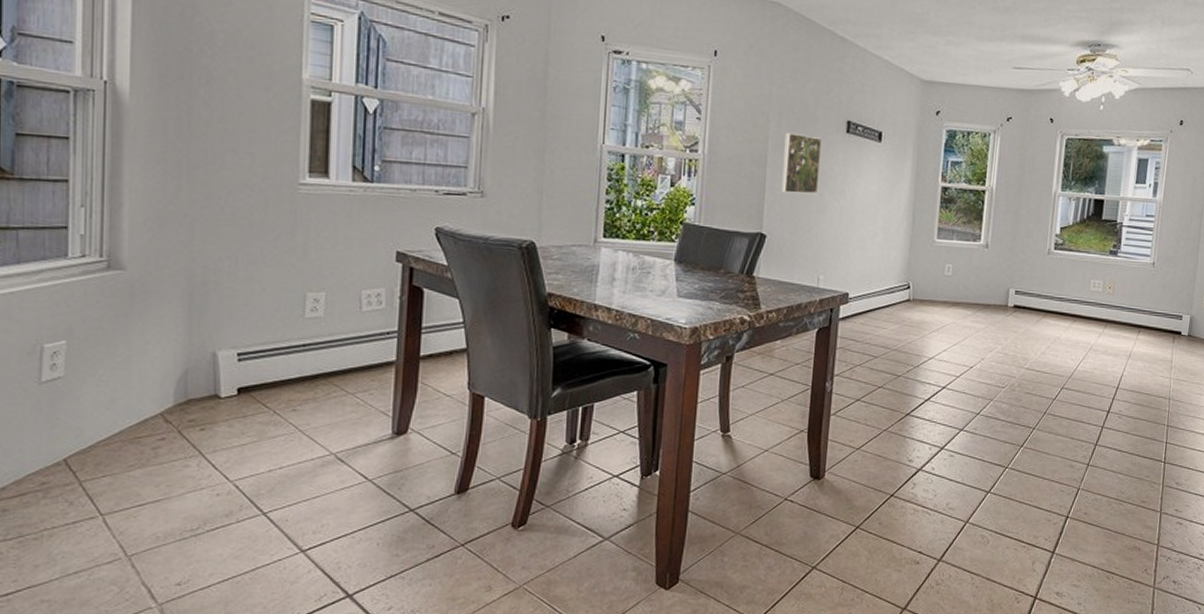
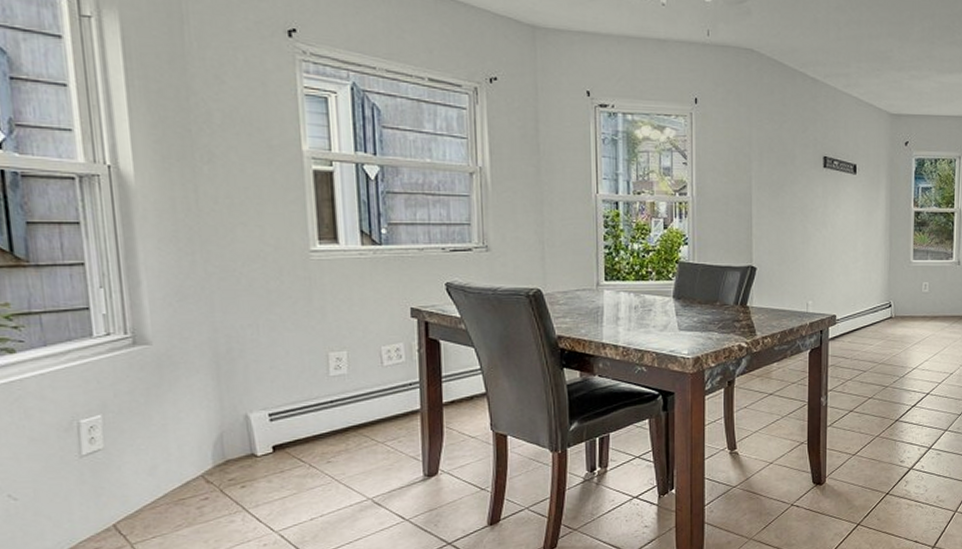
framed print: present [781,132,822,195] -> none [767,170,801,227]

